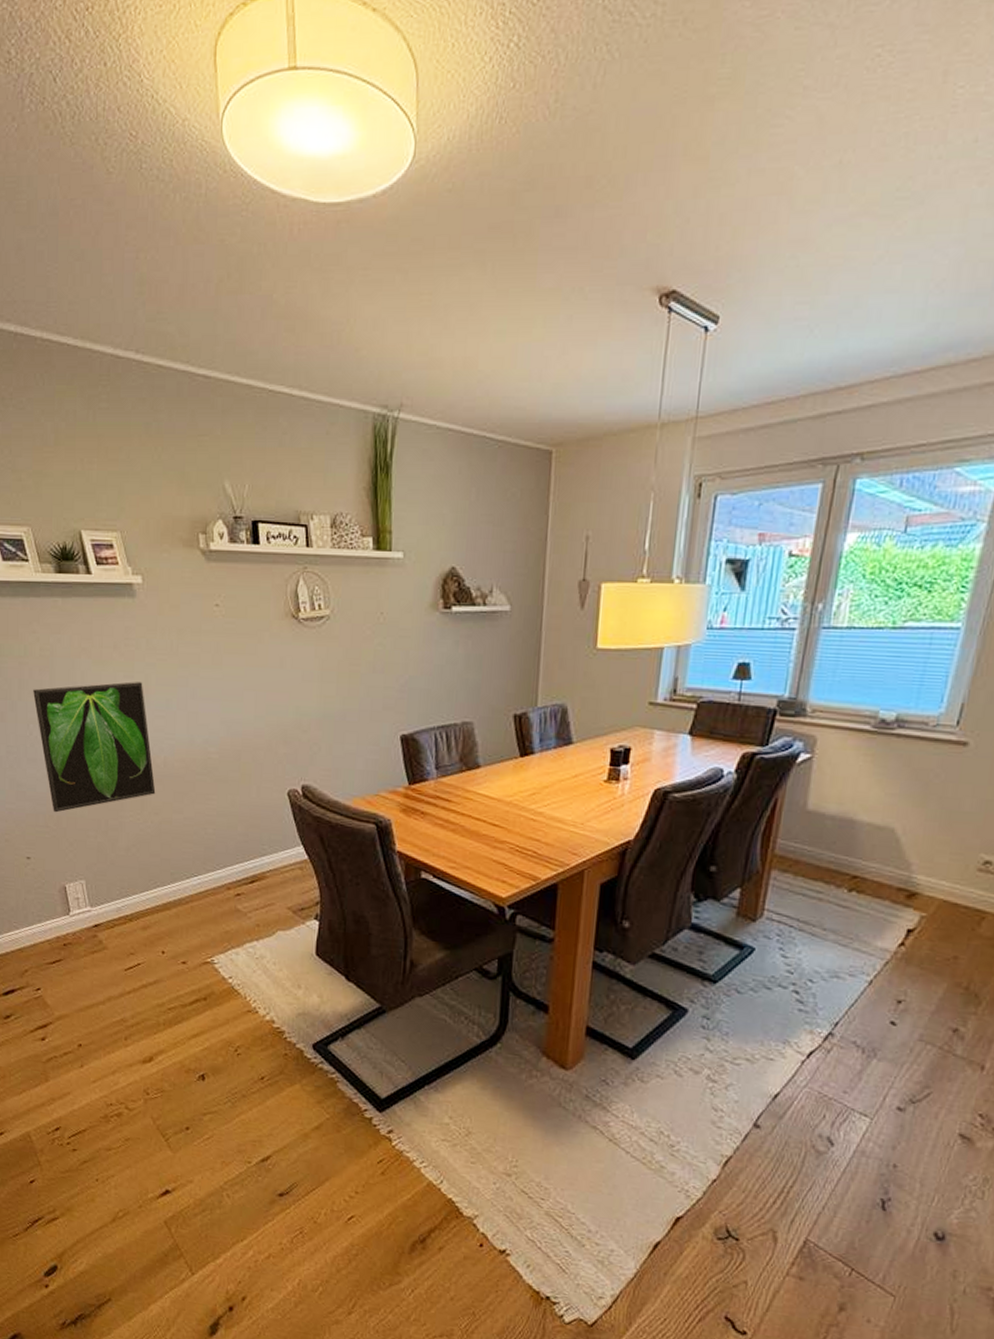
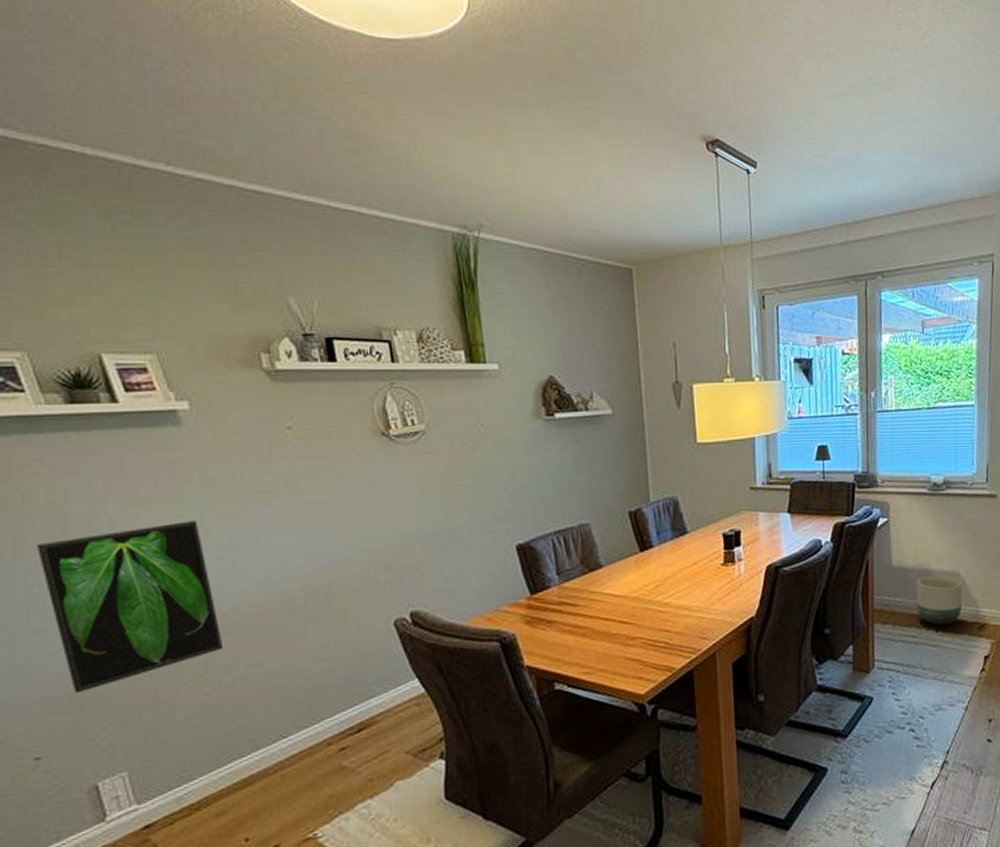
planter: none [828,826,897,886] -> present [916,575,963,626]

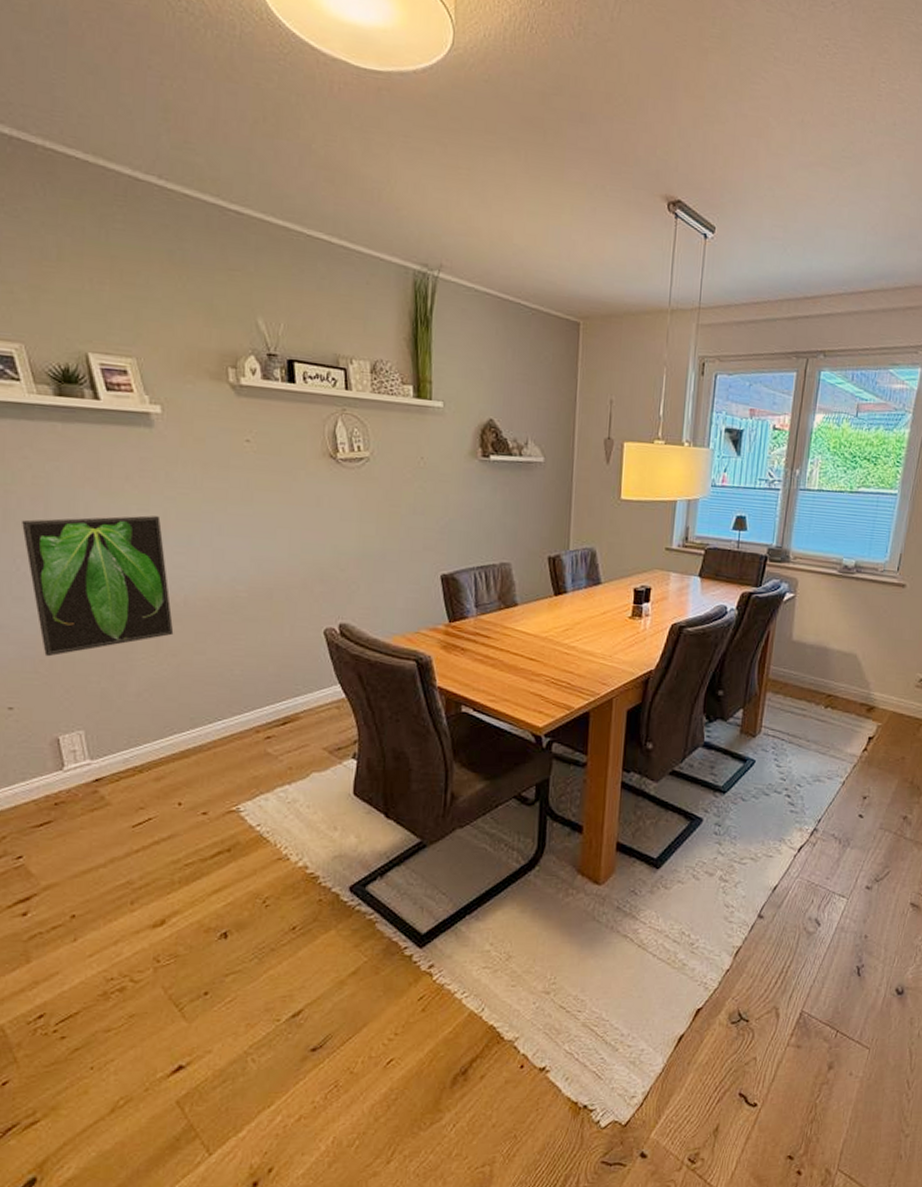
planter: present [916,575,963,626] -> none [810,653,859,703]

